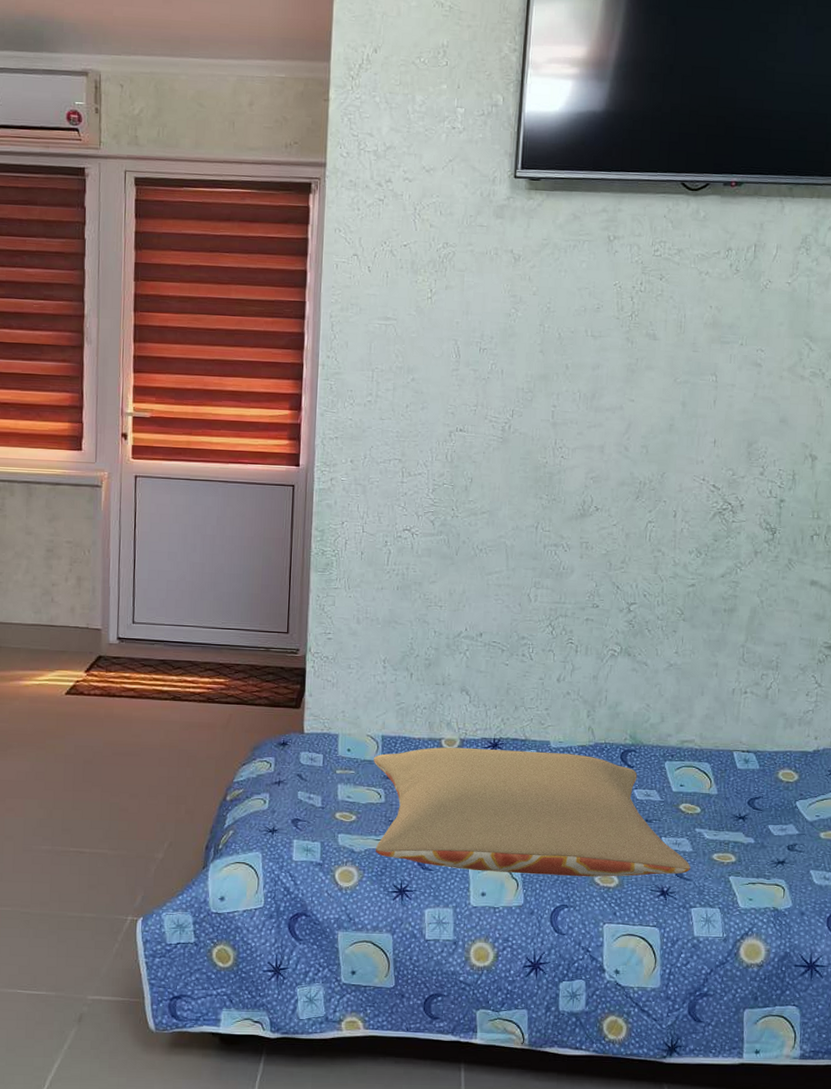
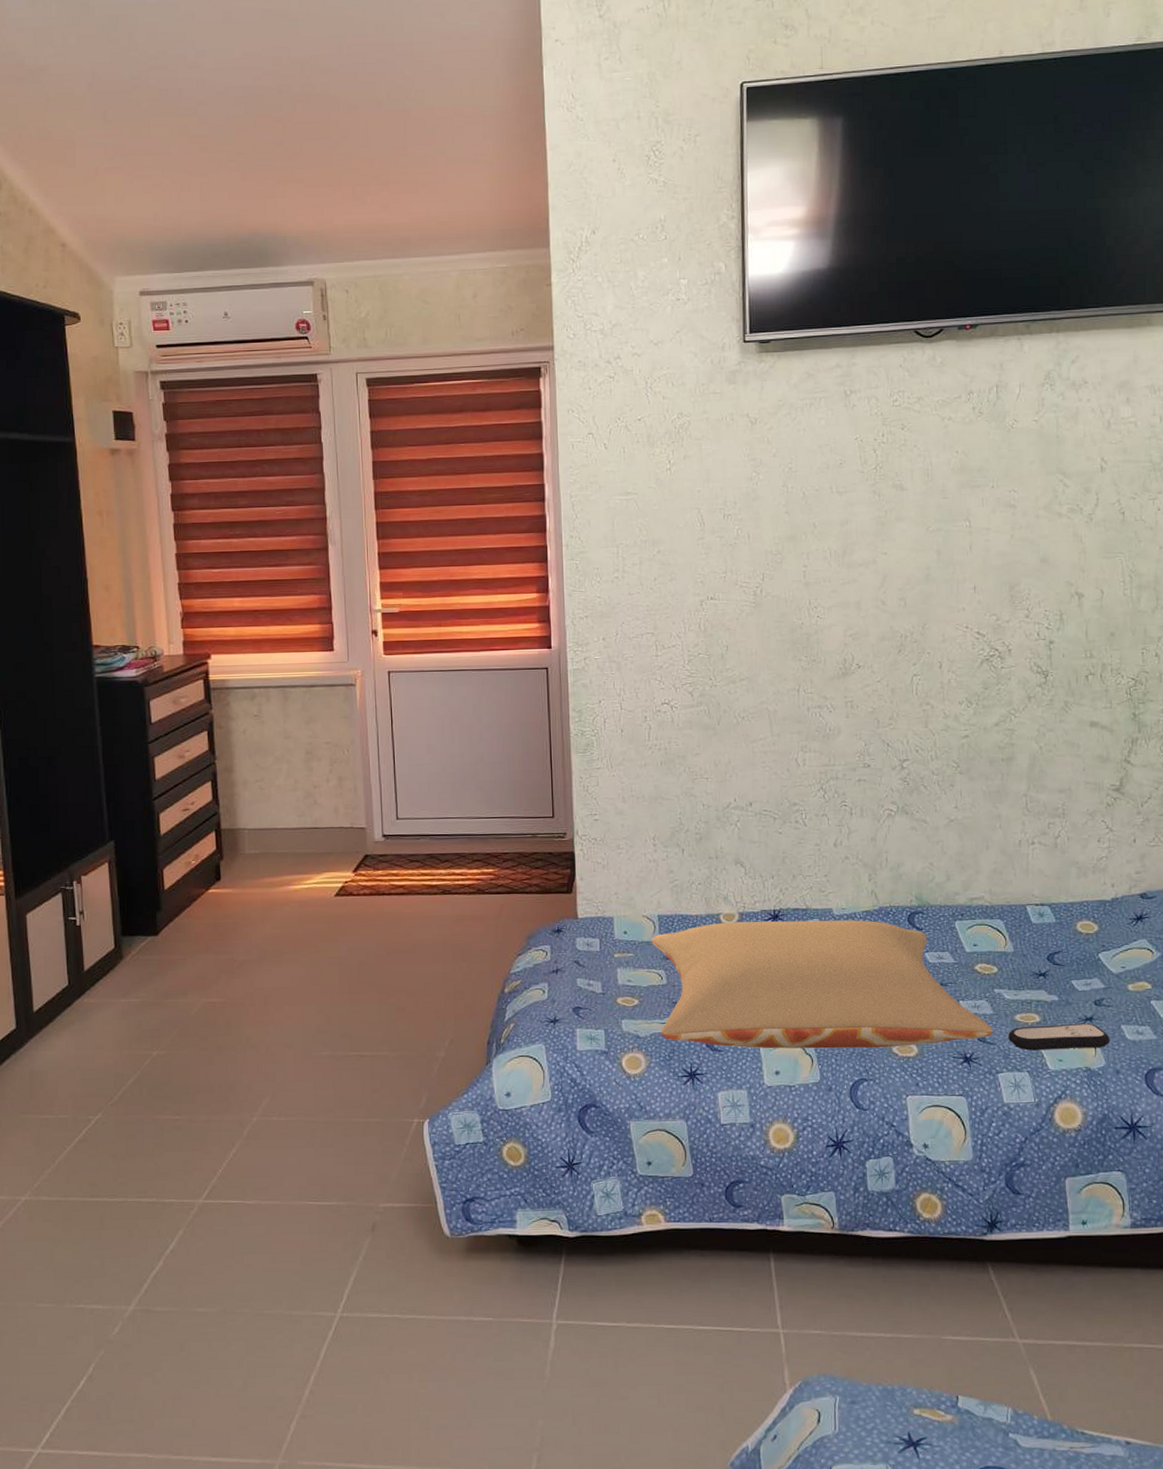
remote control: none [704,865,799,890] -> present [1008,1023,1110,1051]

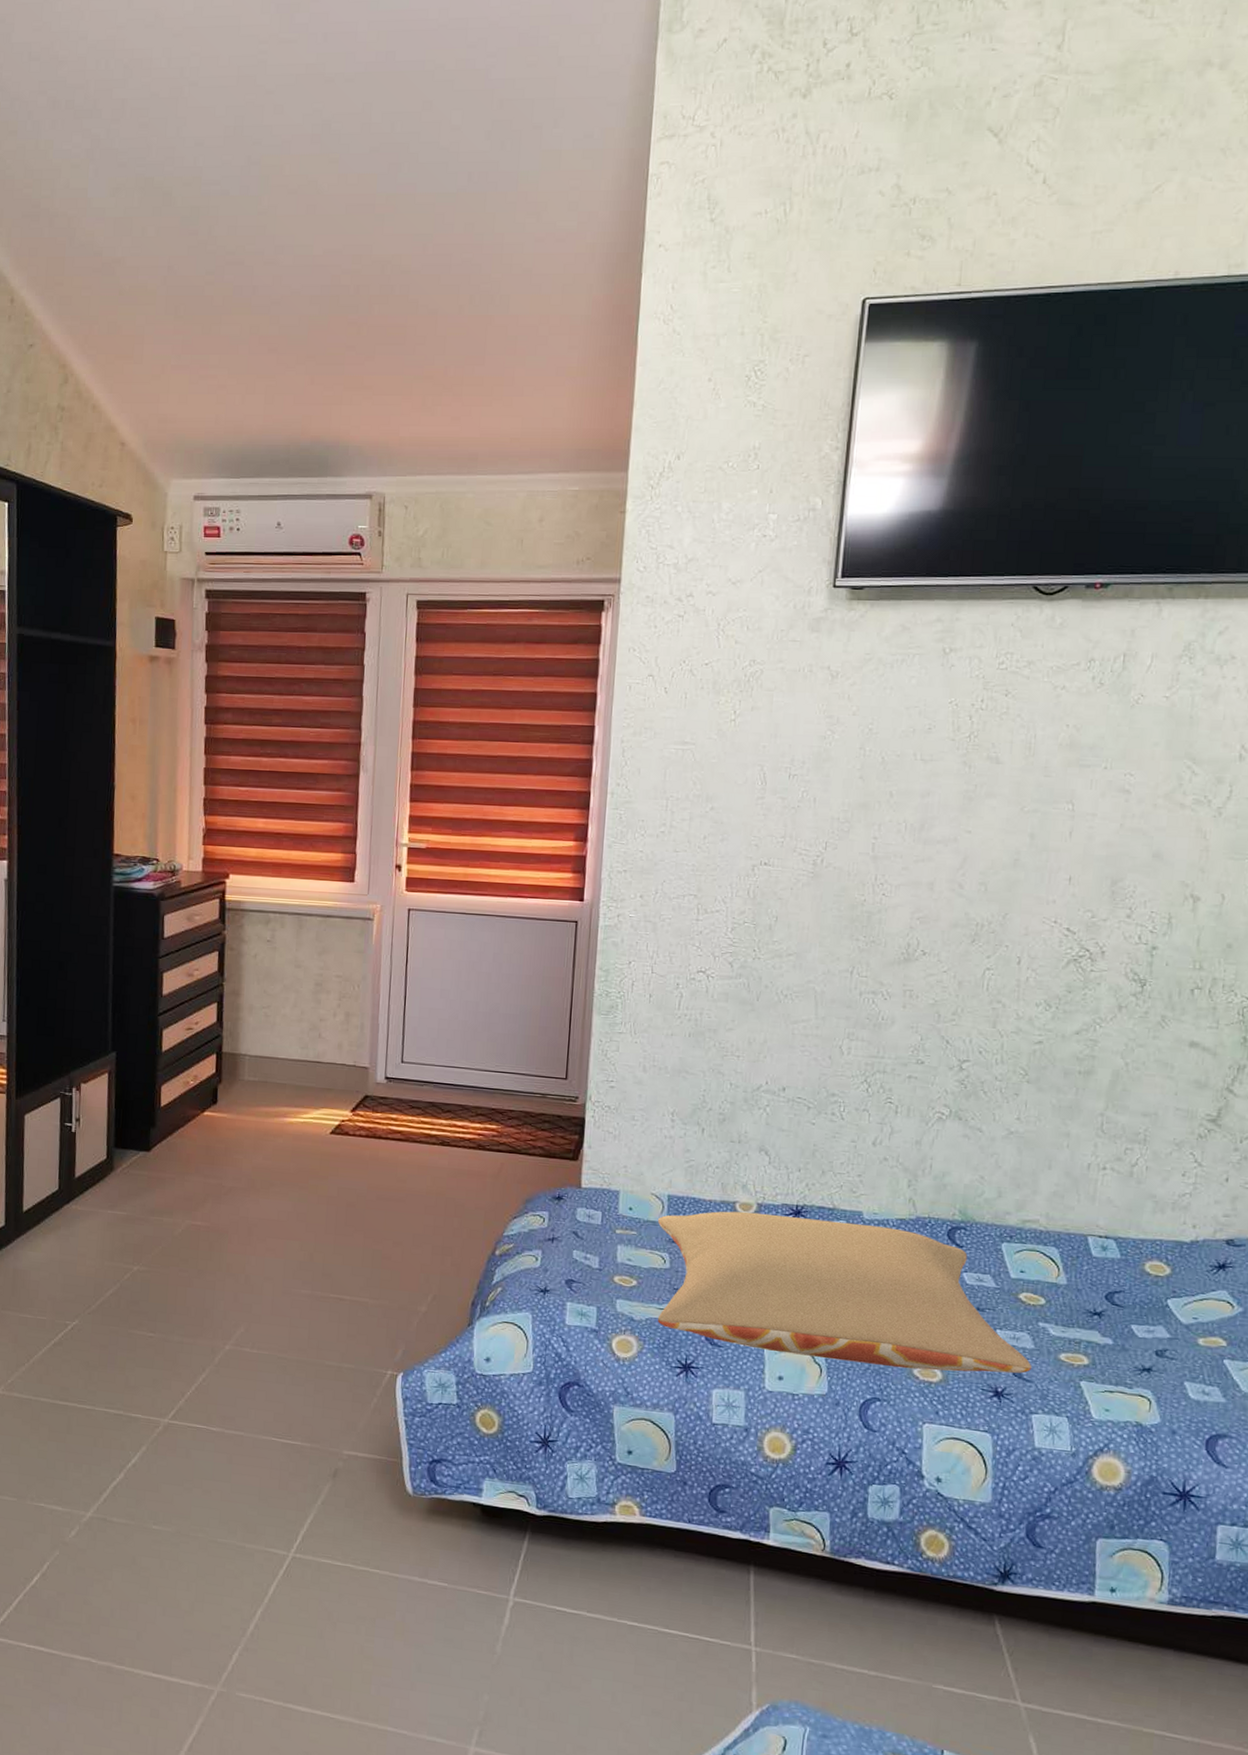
remote control: present [1008,1023,1110,1051] -> none [1048,1367,1169,1403]

